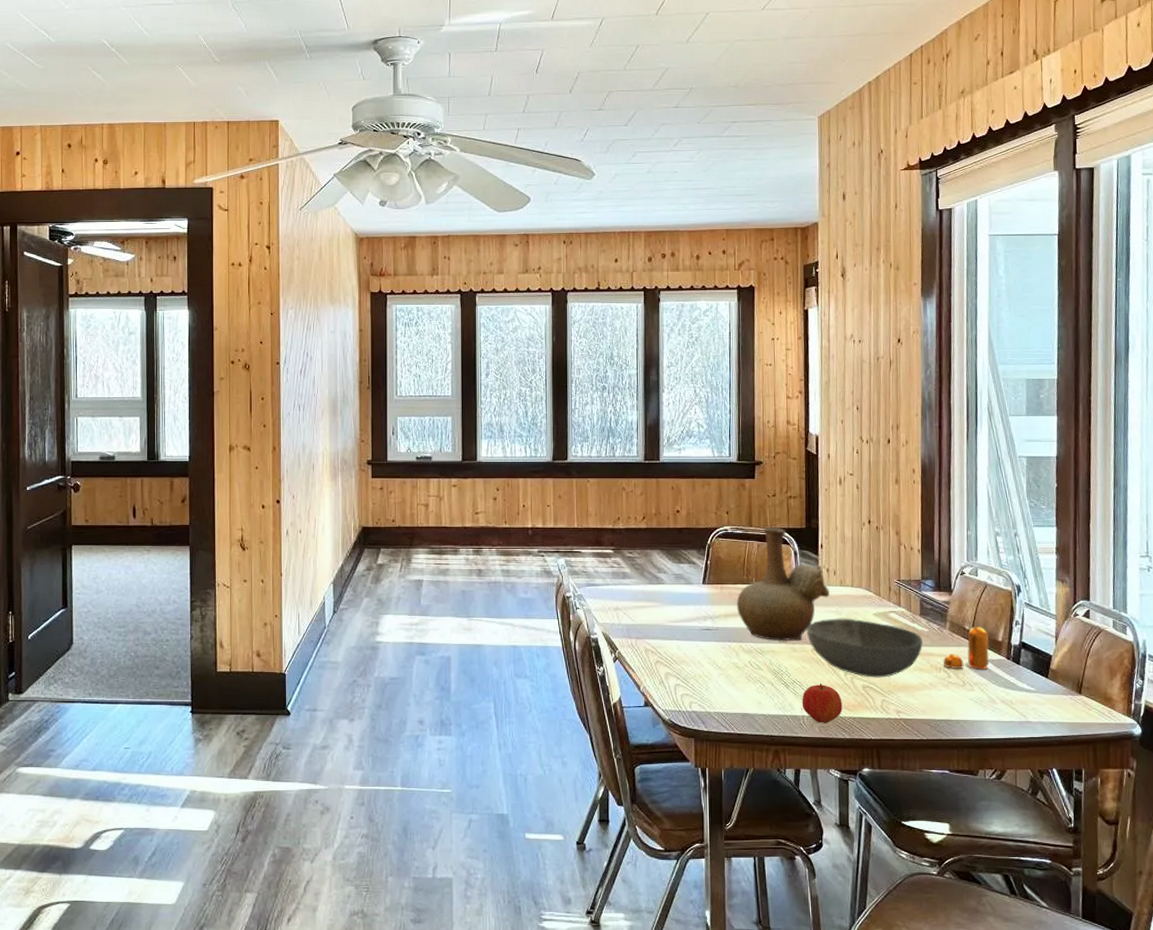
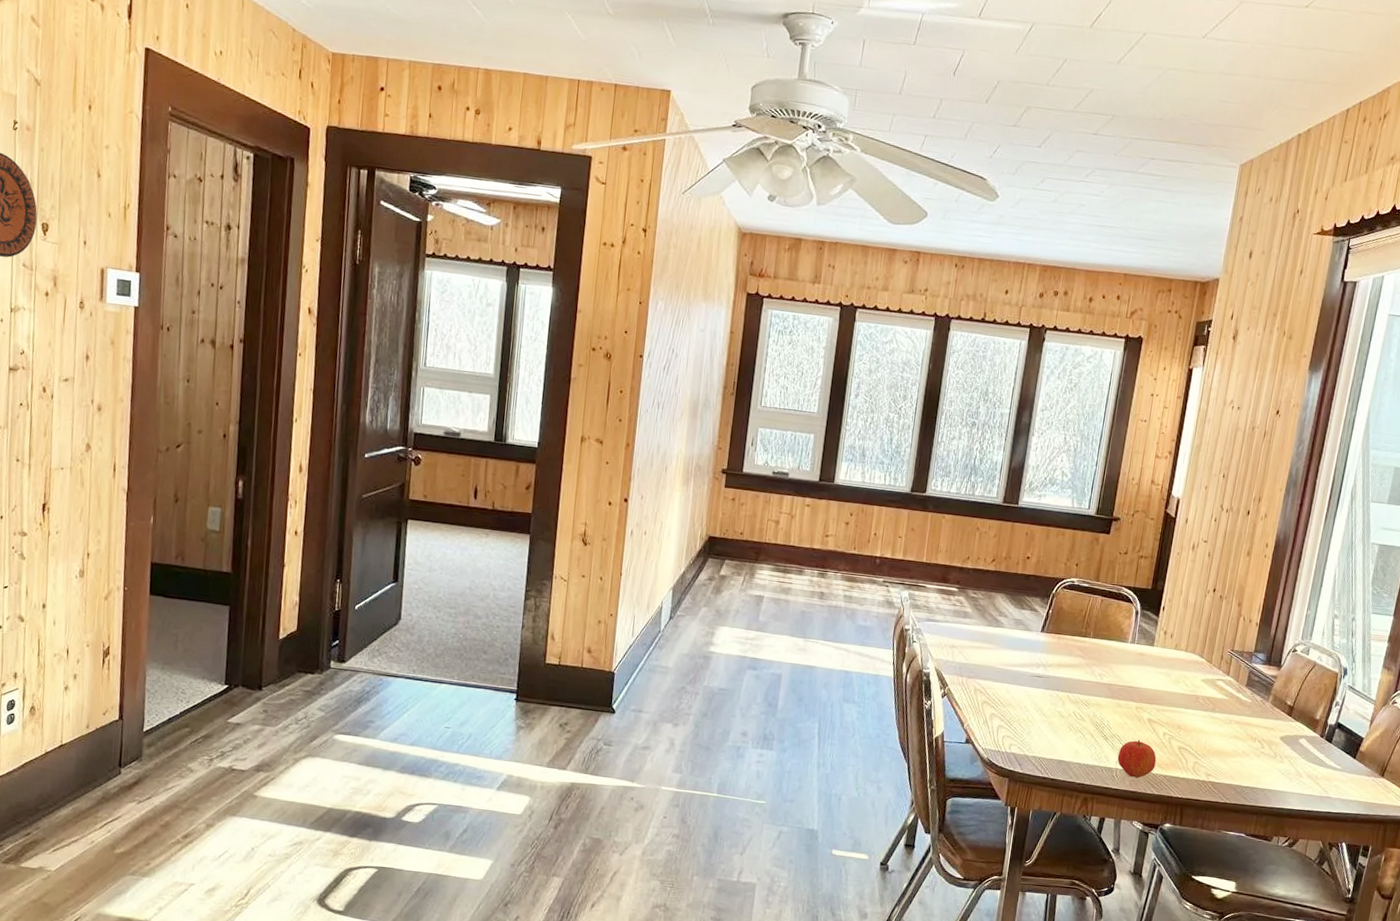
vase: present [736,526,829,642] -> none [1070,583,1163,697]
bowl: present [806,618,923,678] -> none [1134,679,1244,741]
pepper shaker: present [943,626,990,670] -> none [1259,702,1308,745]

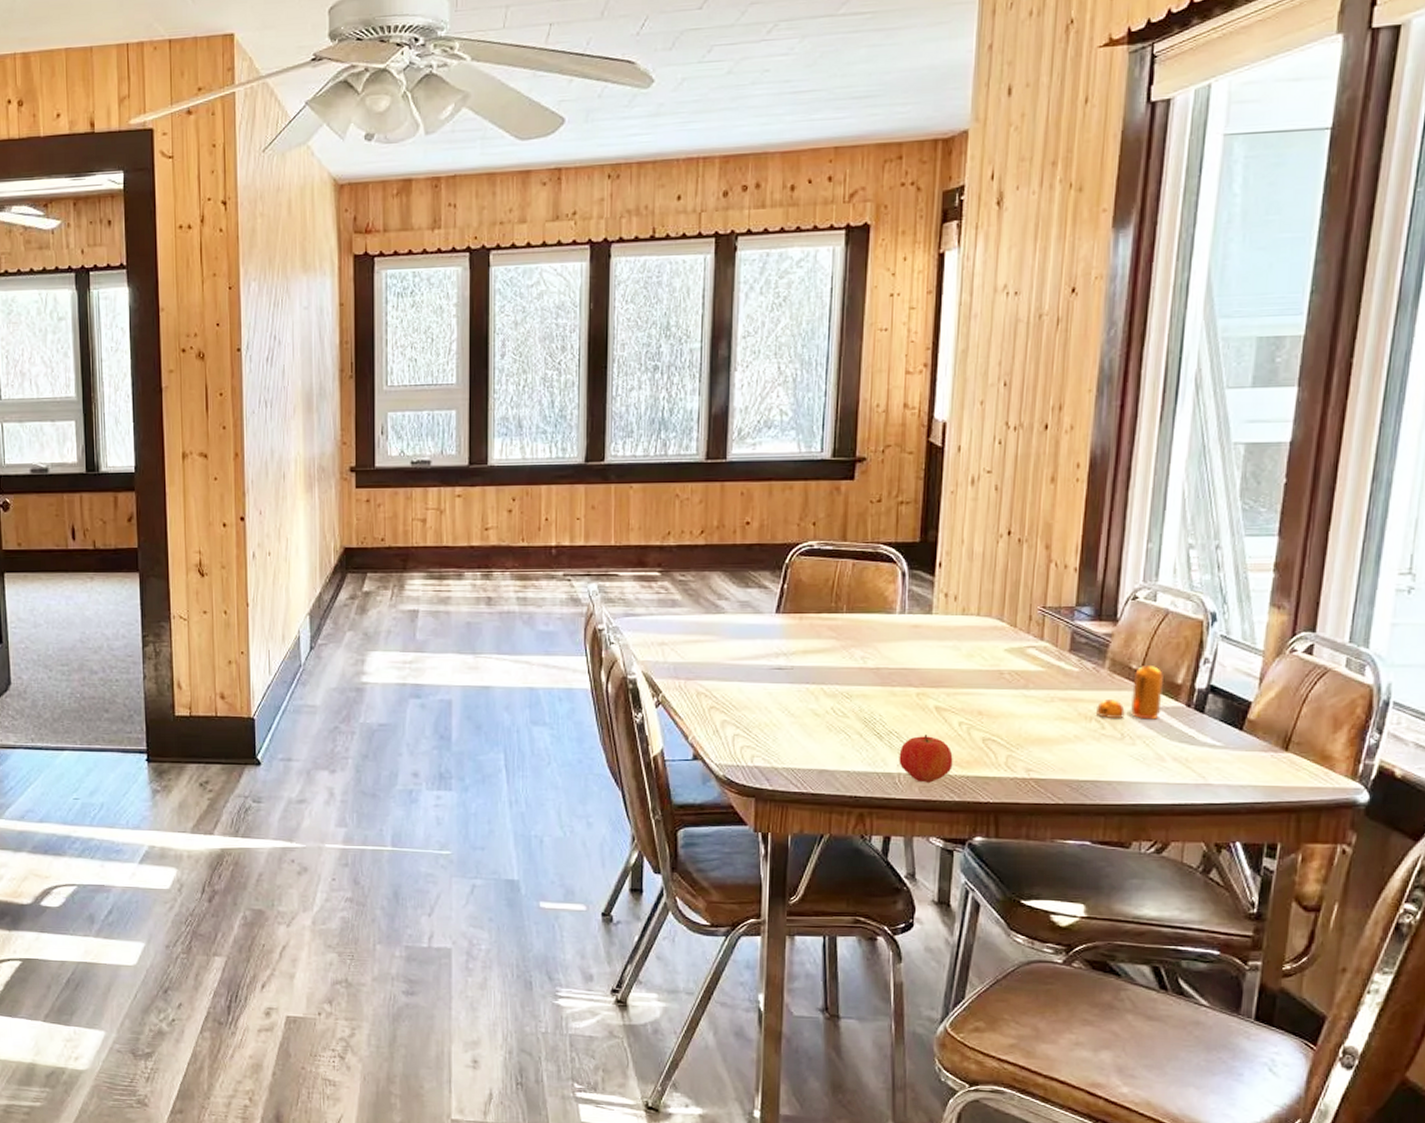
pepper shaker: none [1259,702,1308,745] -> present [1096,664,1164,720]

